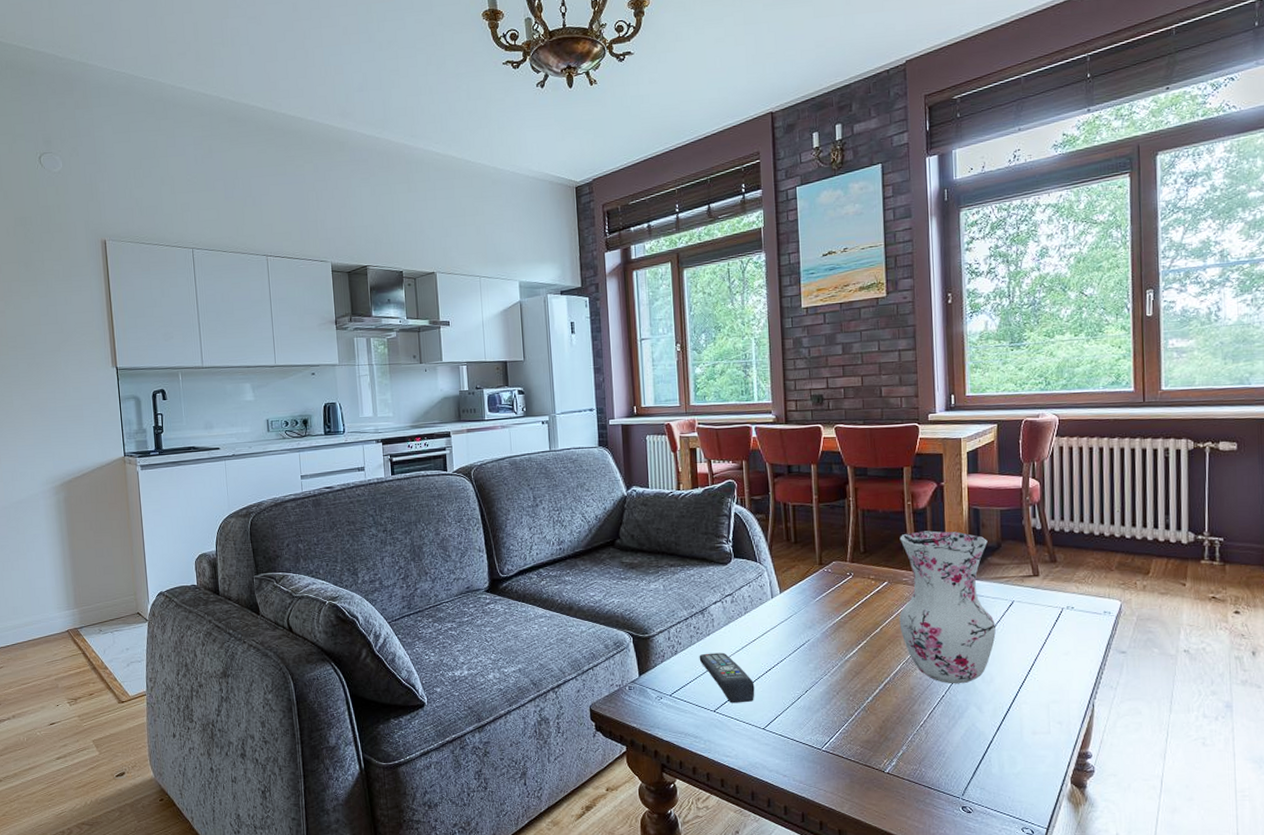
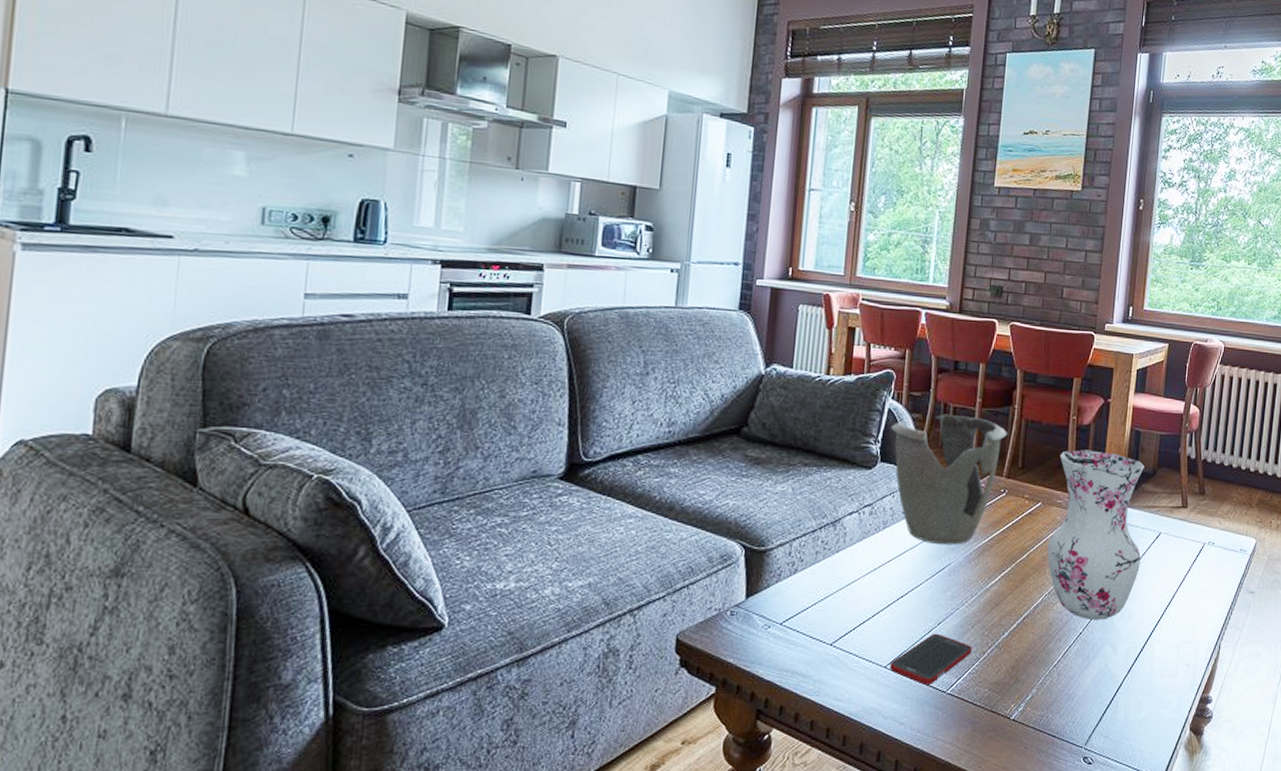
remote control: present [699,652,755,704] -> none [822,574,882,636]
decorative bowl: none [738,512,846,624] -> present [890,414,1007,545]
cell phone: none [768,699,840,743] -> present [890,633,972,685]

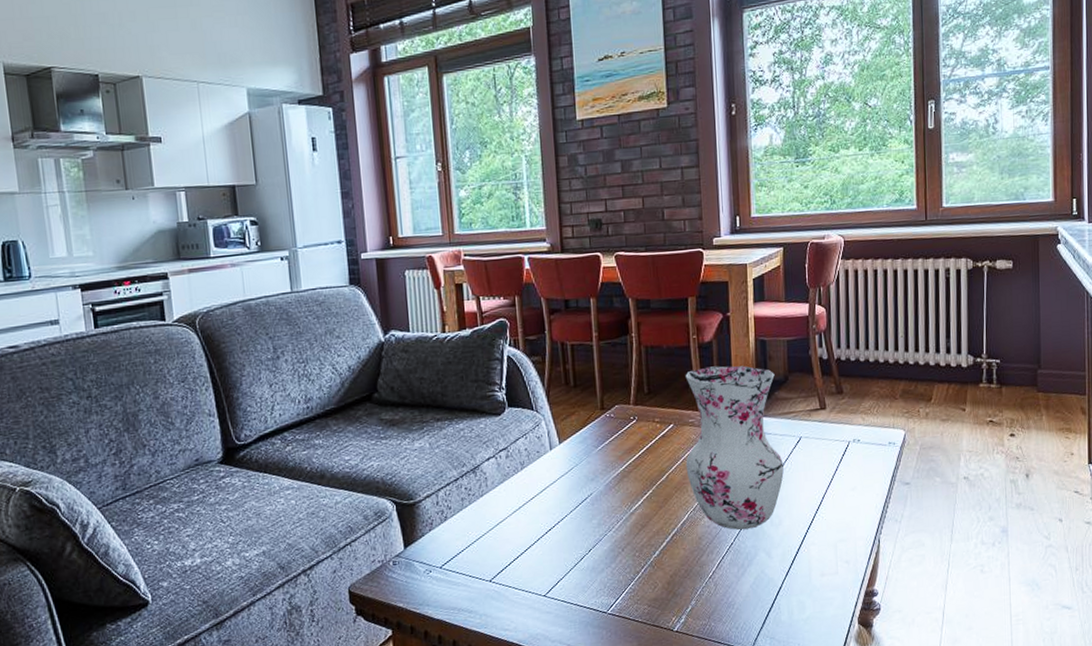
decorative bowl: present [890,414,1007,545] -> none [512,351,628,477]
cell phone: present [890,633,972,685] -> none [549,559,626,608]

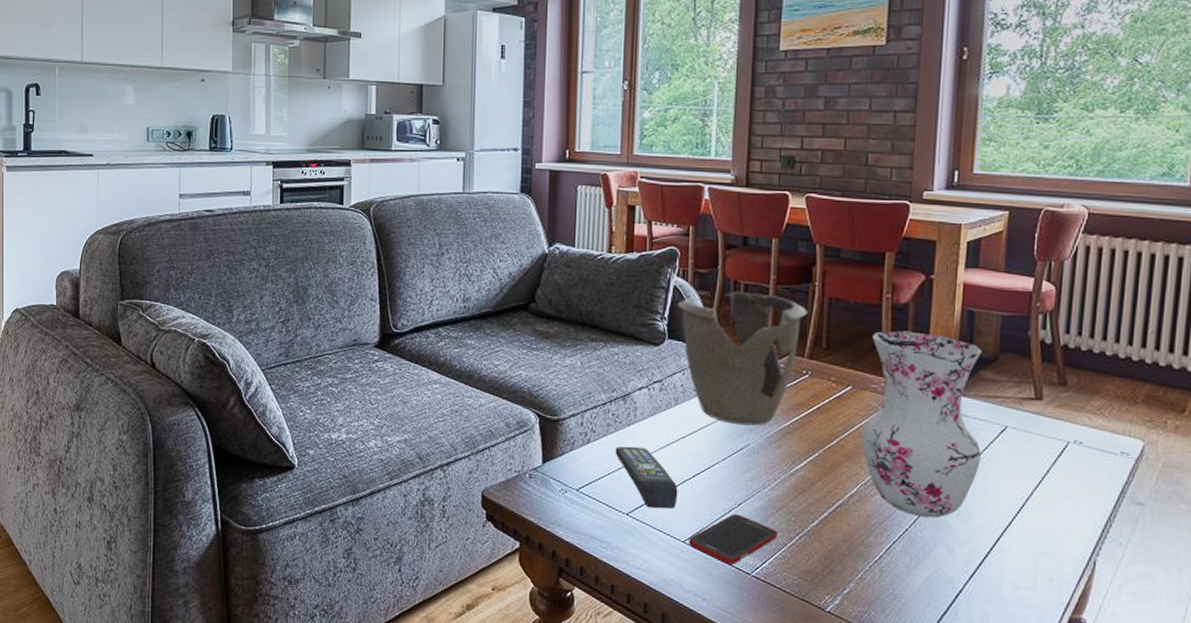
remote control: none [471,514,535,571] -> present [615,446,678,509]
decorative bowl: none [512,351,628,477] -> present [677,291,807,426]
cell phone: none [549,559,626,608] -> present [689,513,778,565]

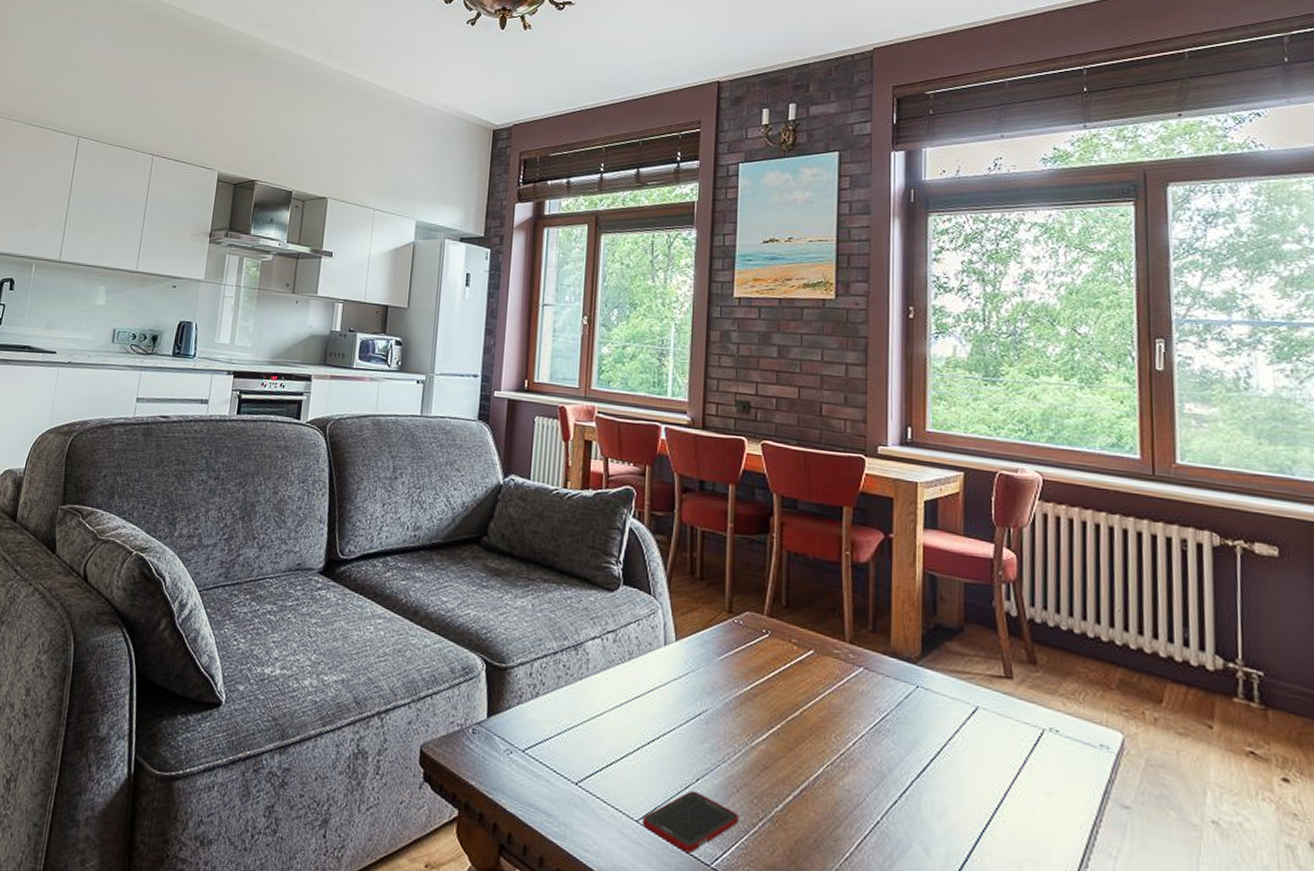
remote control: present [615,446,678,509] -> none [565,702,632,780]
decorative bowl: present [677,291,807,426] -> none [632,537,766,689]
vase: present [861,330,982,518] -> none [825,591,952,810]

